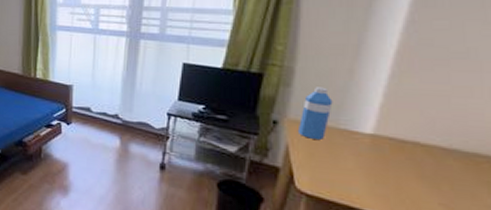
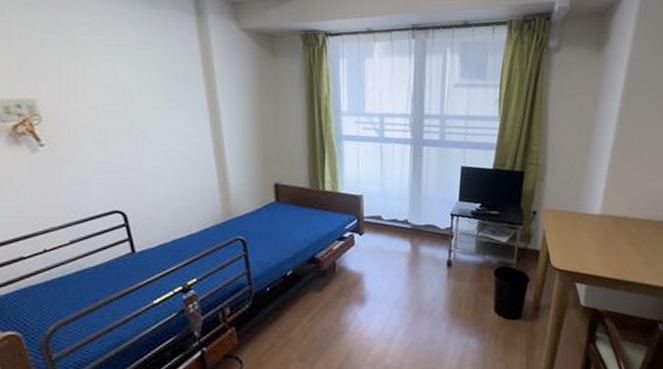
water bottle: present [297,87,333,140] -> none [550,180,574,223]

